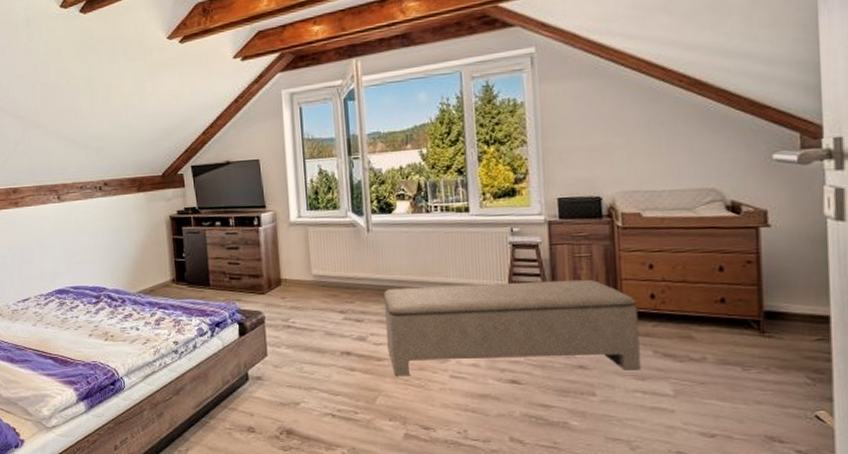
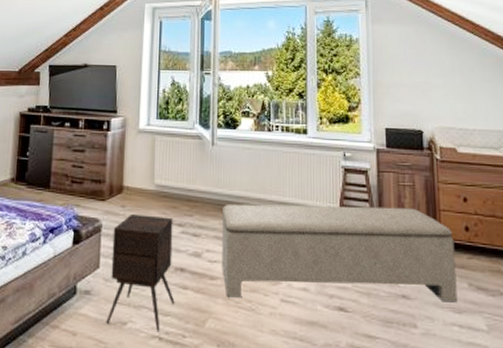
side table: none [276,304,344,409] -> present [106,215,175,331]

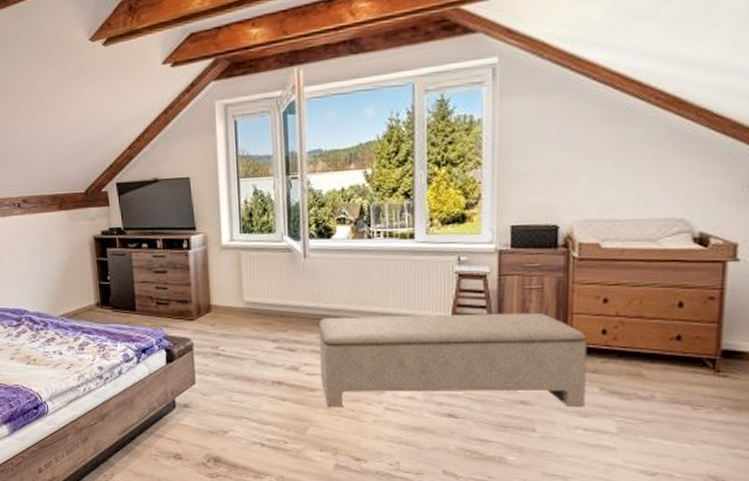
side table: present [106,215,175,331] -> none [205,332,275,438]

